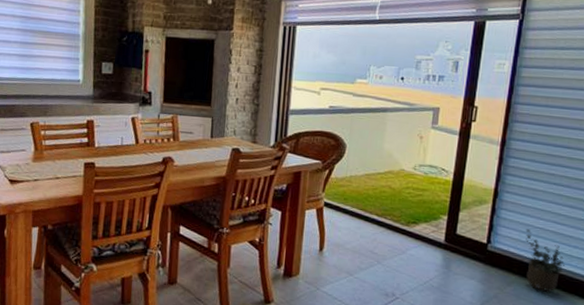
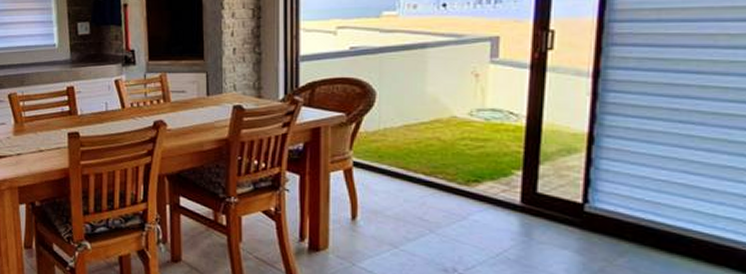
potted plant: present [525,229,565,292] -> none [640,182,705,264]

